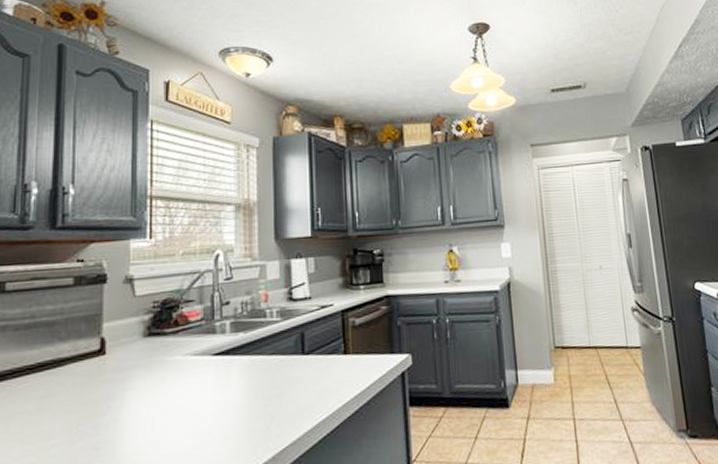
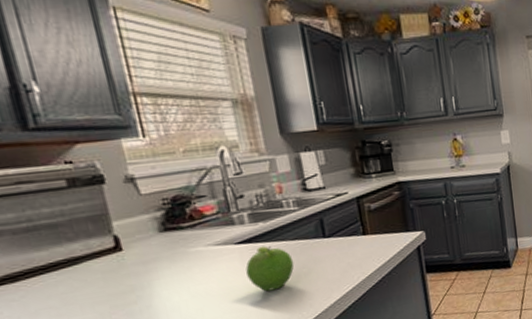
fruit: none [218,359,268,414] -> present [245,246,294,292]

